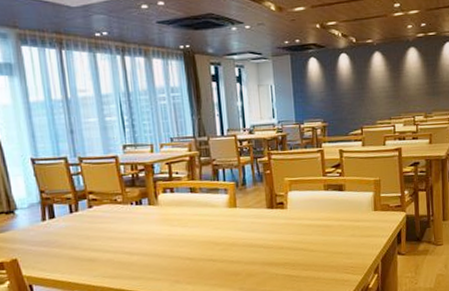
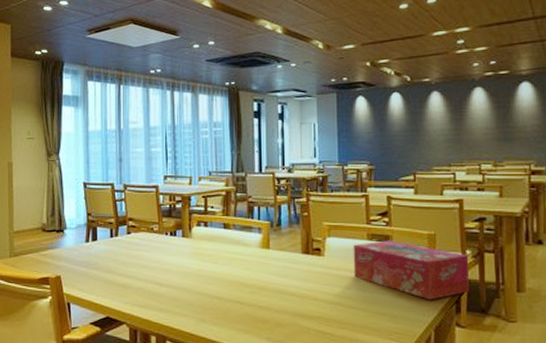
tissue box: none [312,188,407,236] -> present [353,240,469,300]

